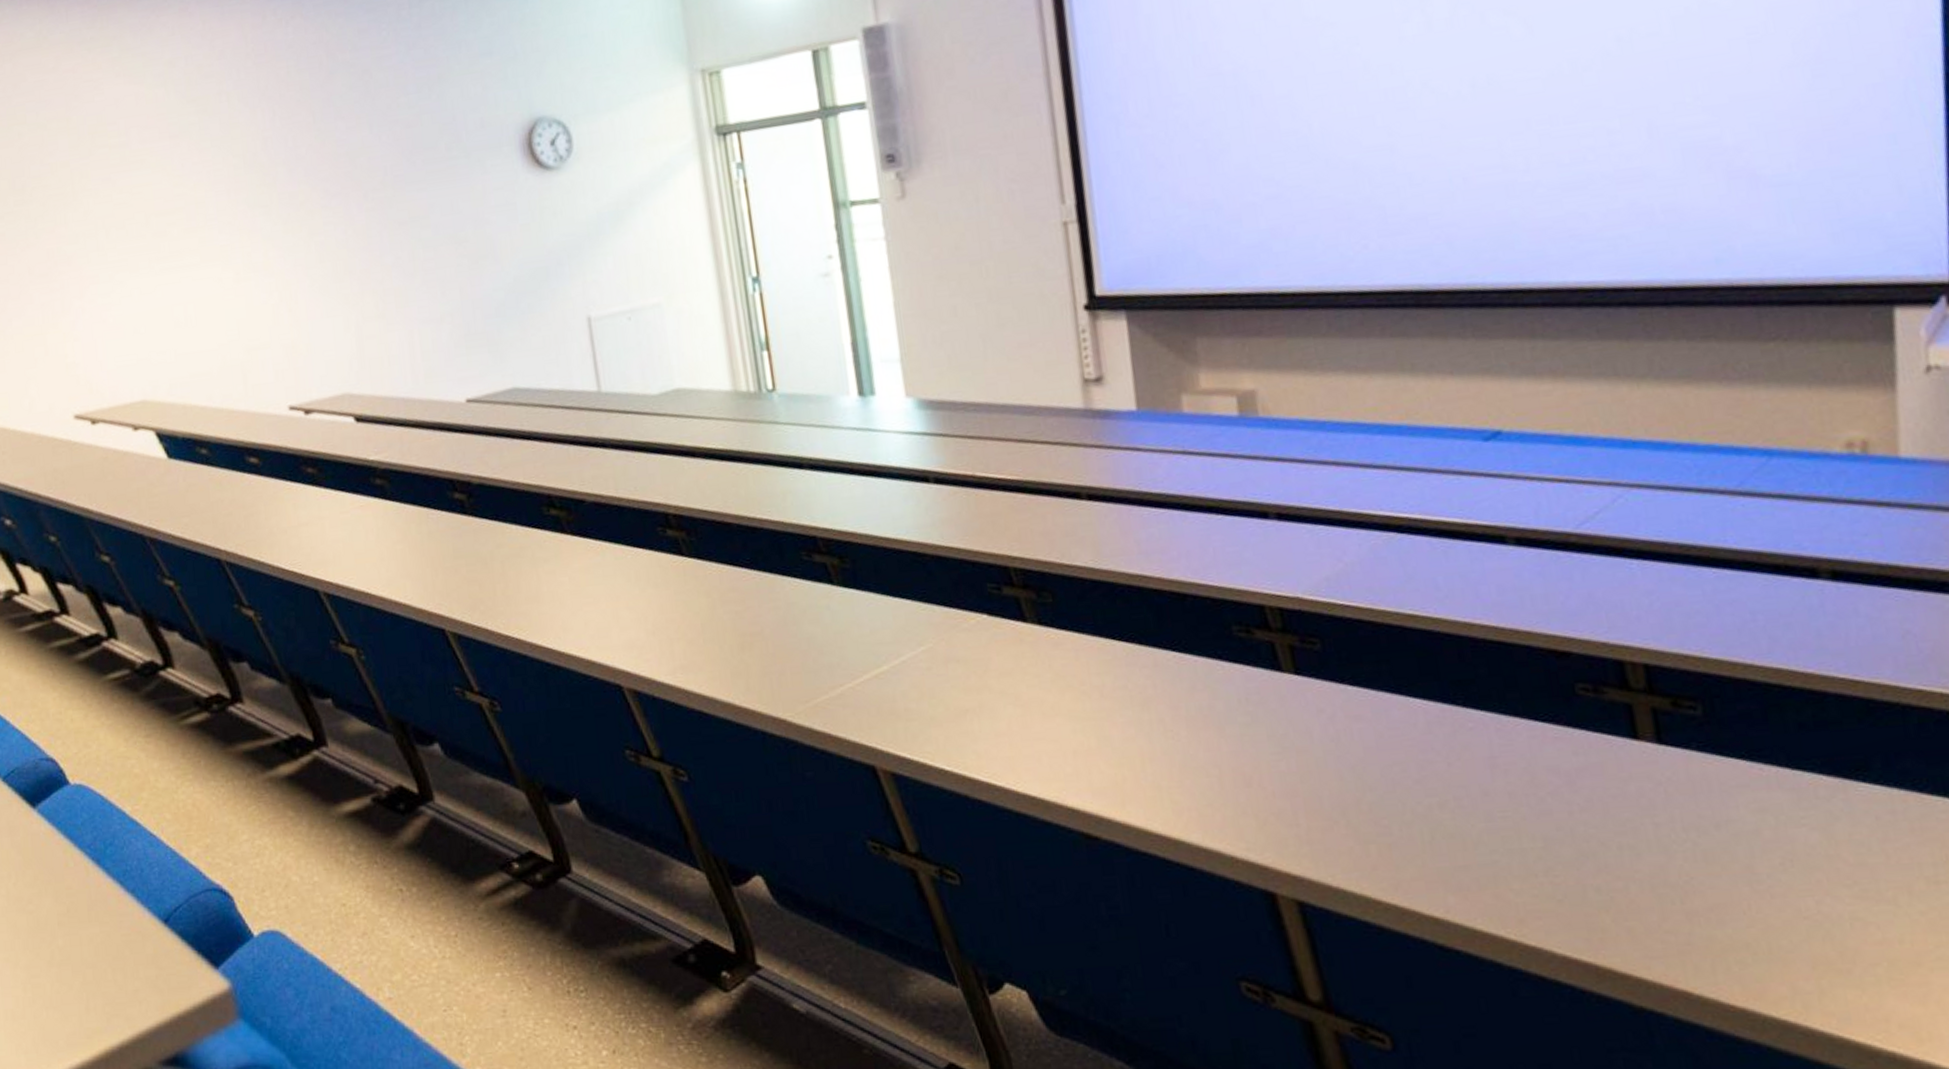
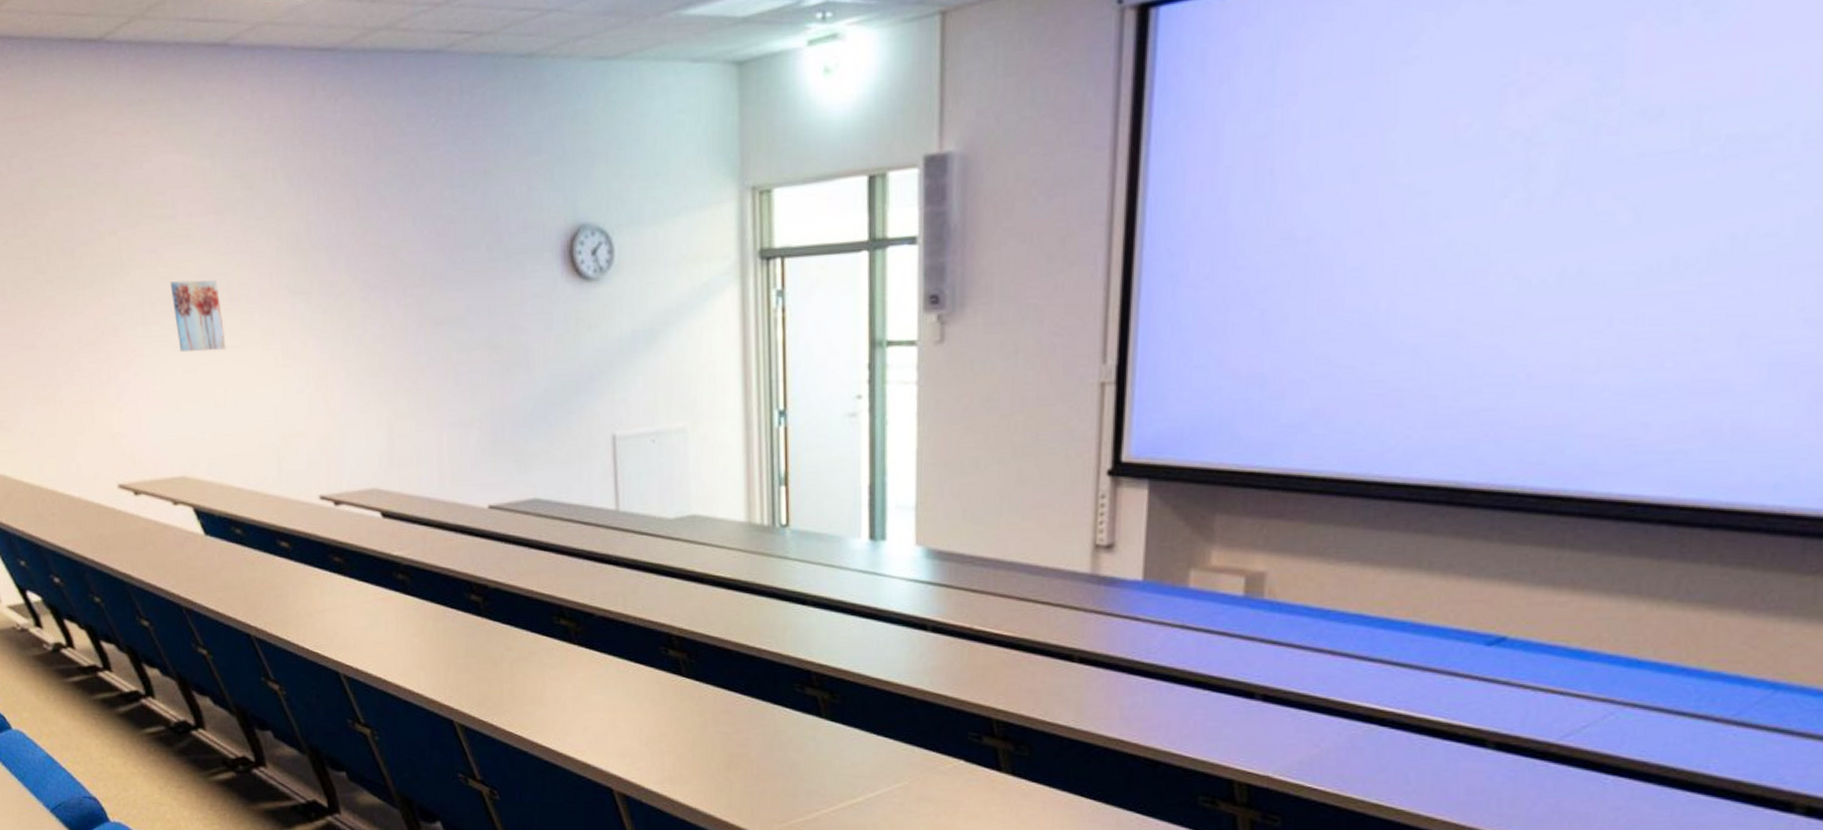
wall art: none [125,201,185,275] -> present [170,280,226,352]

